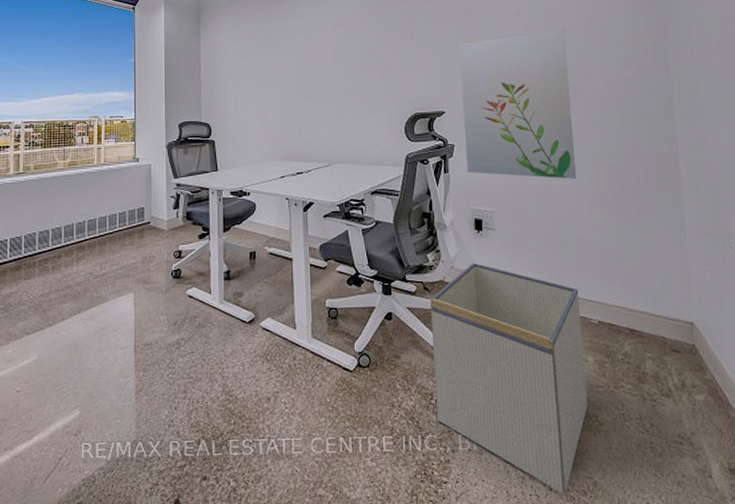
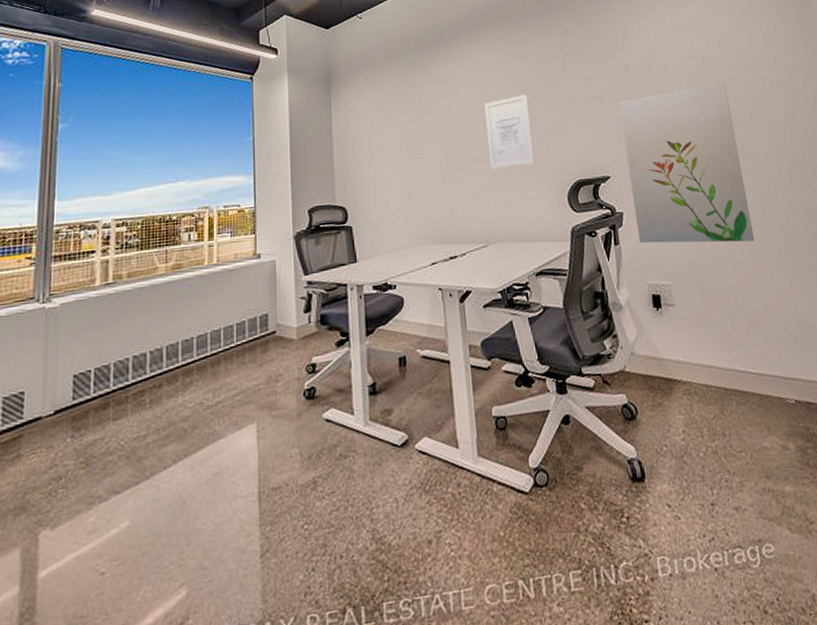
wall art: none [335,33,378,99] -> present [484,94,536,169]
storage bin: present [430,263,588,494] -> none [611,346,795,616]

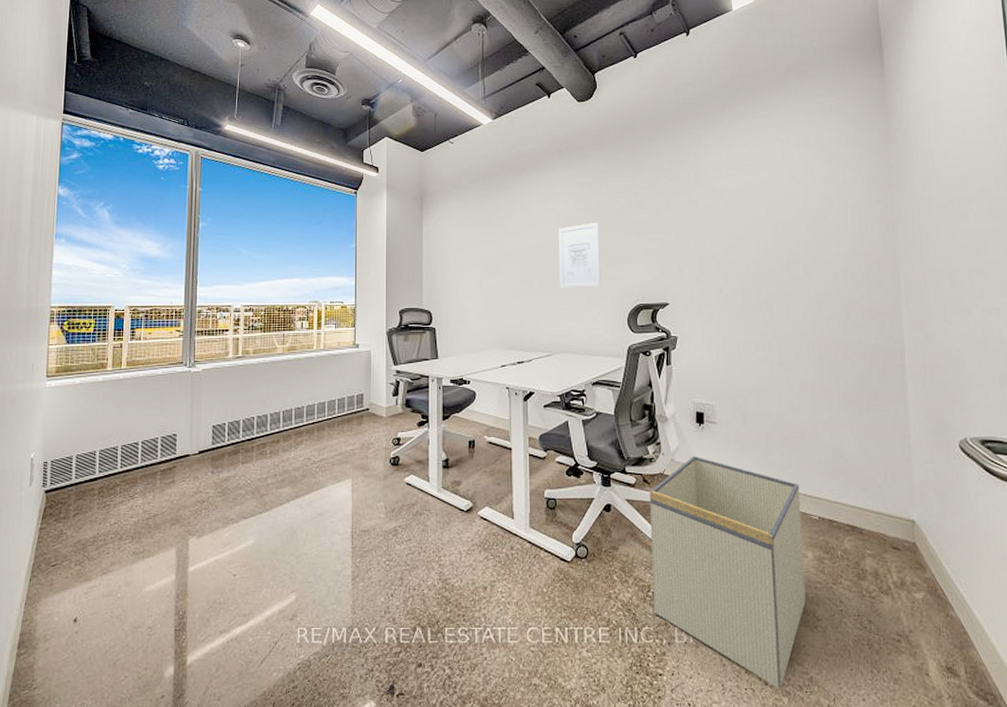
storage bin: none [611,346,795,616] -> present [650,456,806,688]
wall art: present [619,82,754,244] -> none [684,223,800,374]

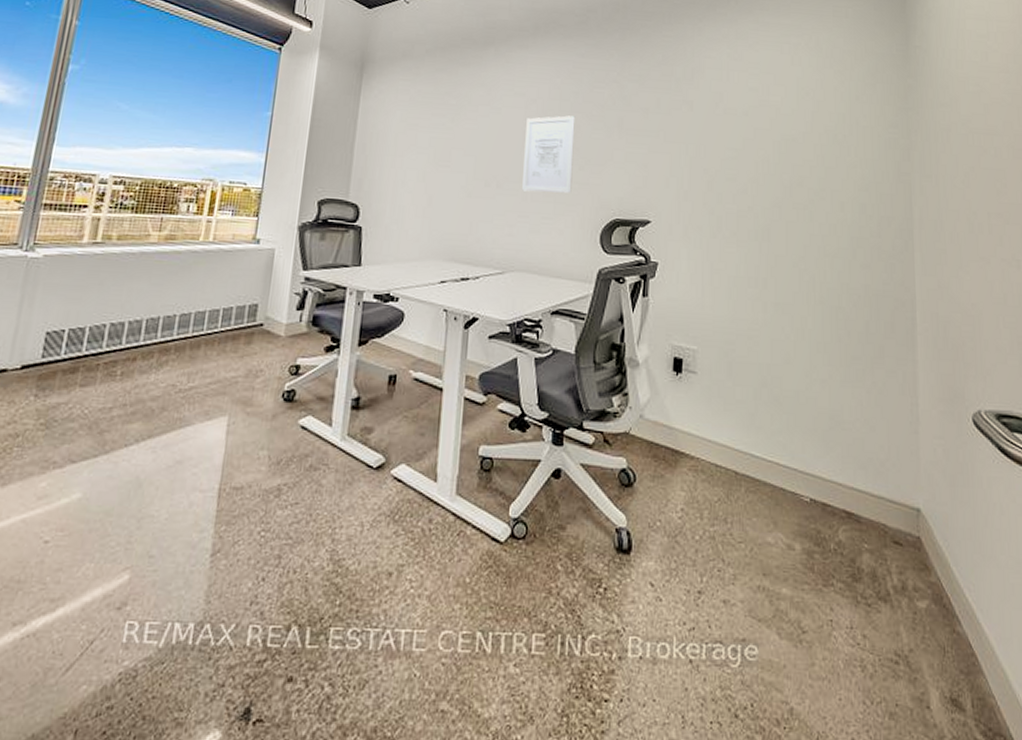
storage bin: present [650,456,806,688] -> none [603,413,791,723]

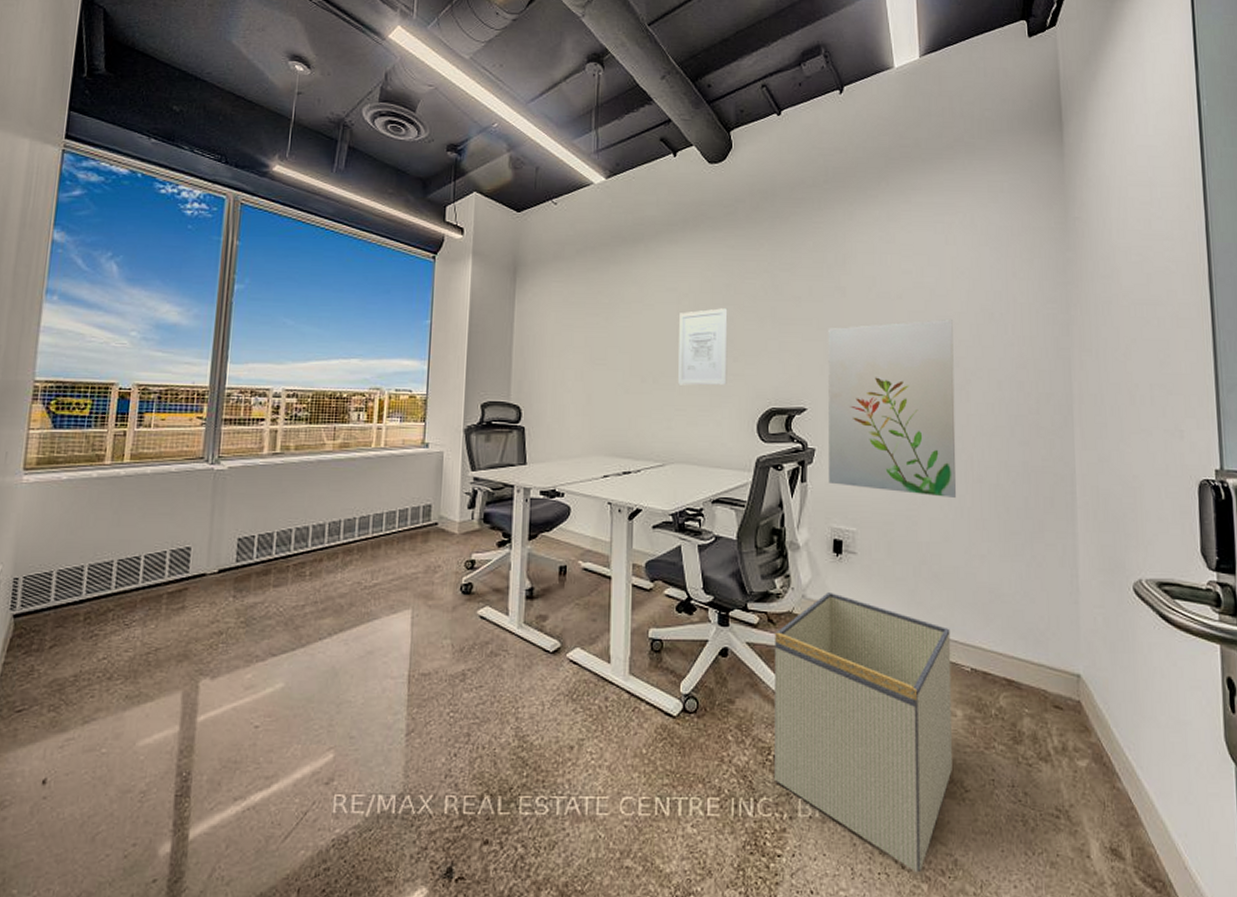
storage bin: none [603,413,791,723] -> present [773,593,953,873]
wall art: none [671,138,799,319] -> present [828,319,957,497]

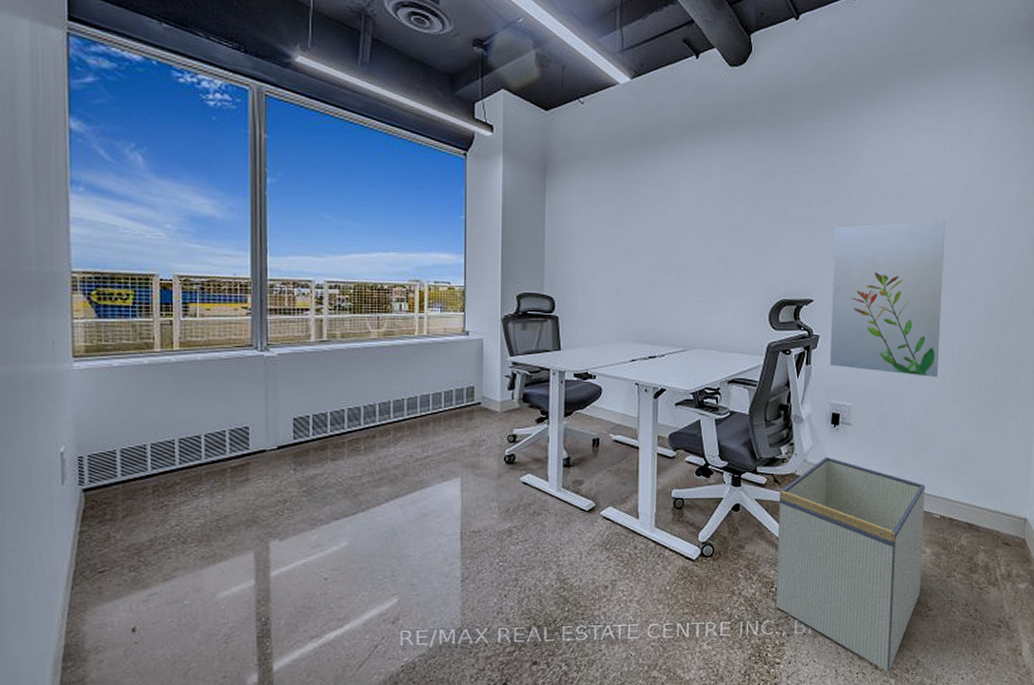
wall art: present [678,308,728,386] -> none [699,207,745,279]

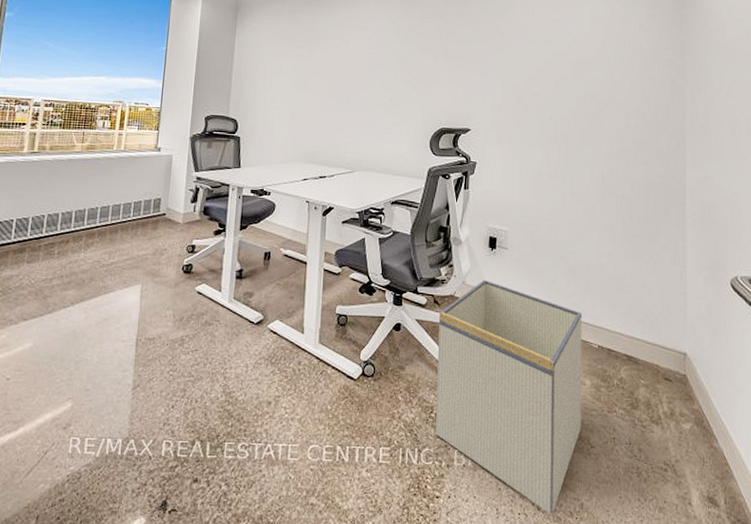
wall art: present [830,220,945,377] -> none [487,60,590,205]

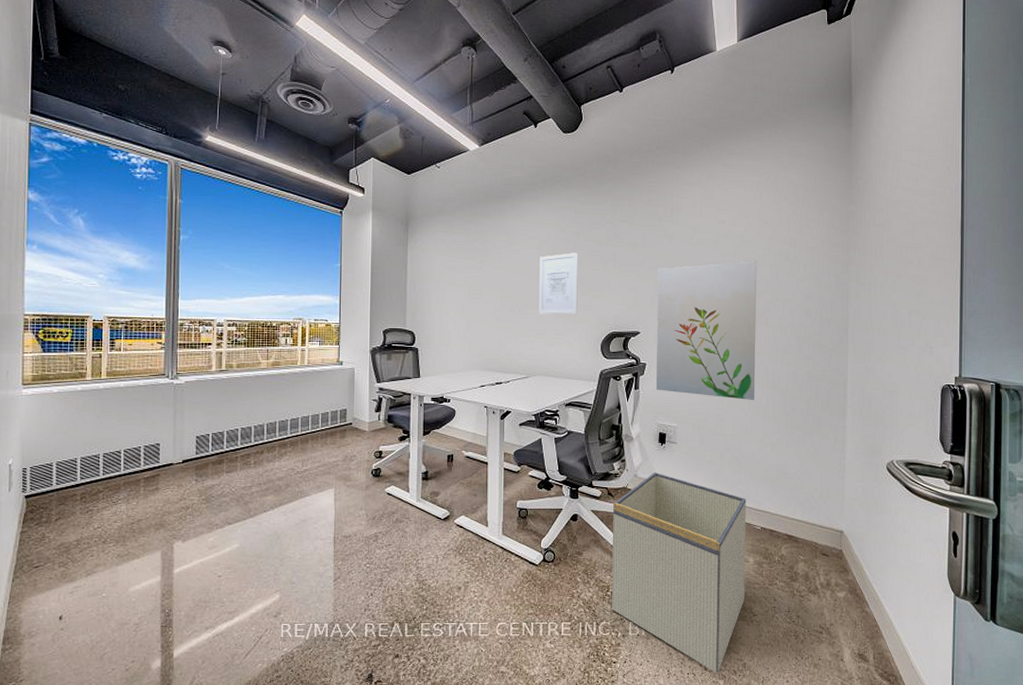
wall art: none [367,45,409,108] -> present [539,253,578,315]
wall art: none [487,60,590,205] -> present [656,261,757,400]

